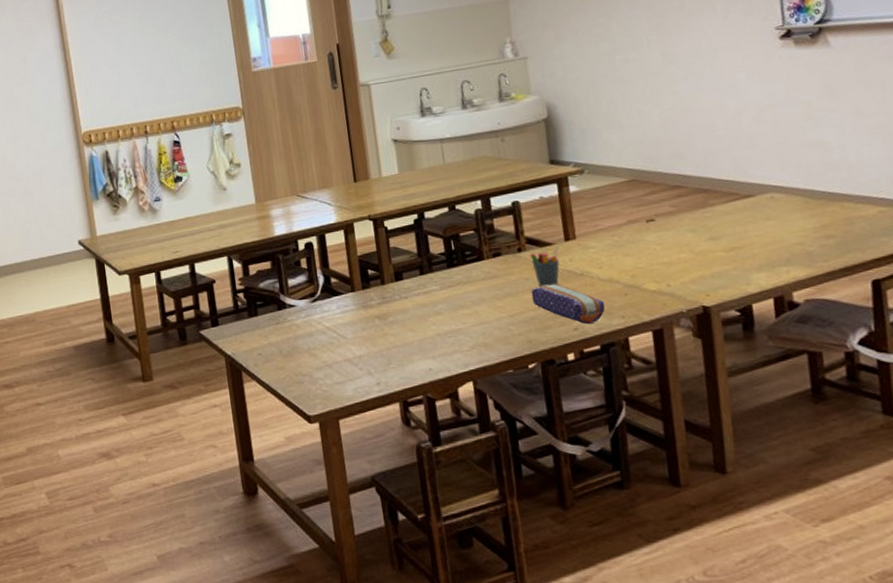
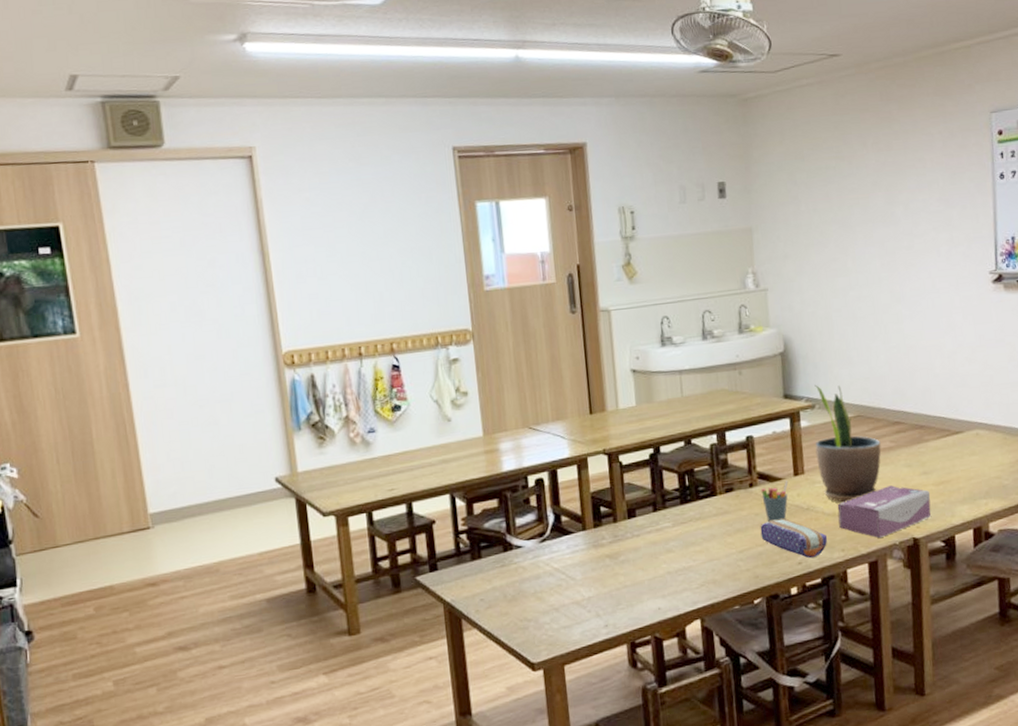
potted plant: none [582,149,661,269] -> present [814,384,881,503]
tissue box: none [614,251,723,306] -> present [837,485,932,539]

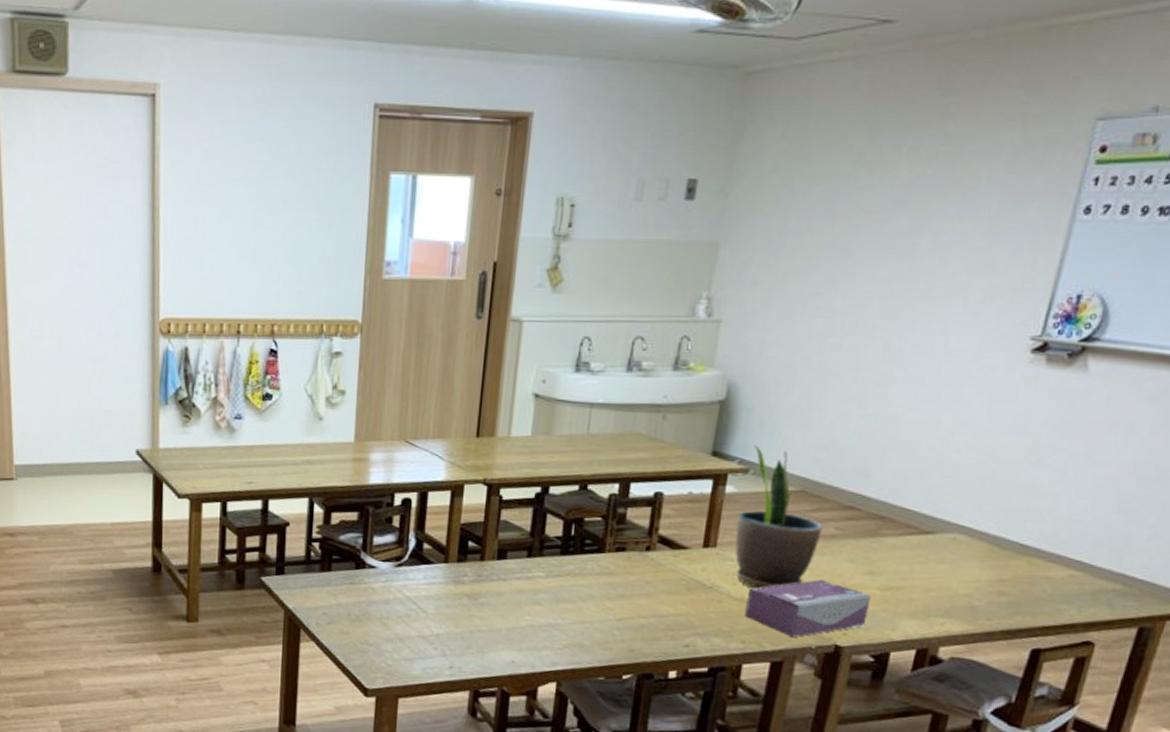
pencil case: present [760,518,828,559] -> none [647,592,728,644]
pen holder: present [761,480,788,522] -> none [658,551,695,595]

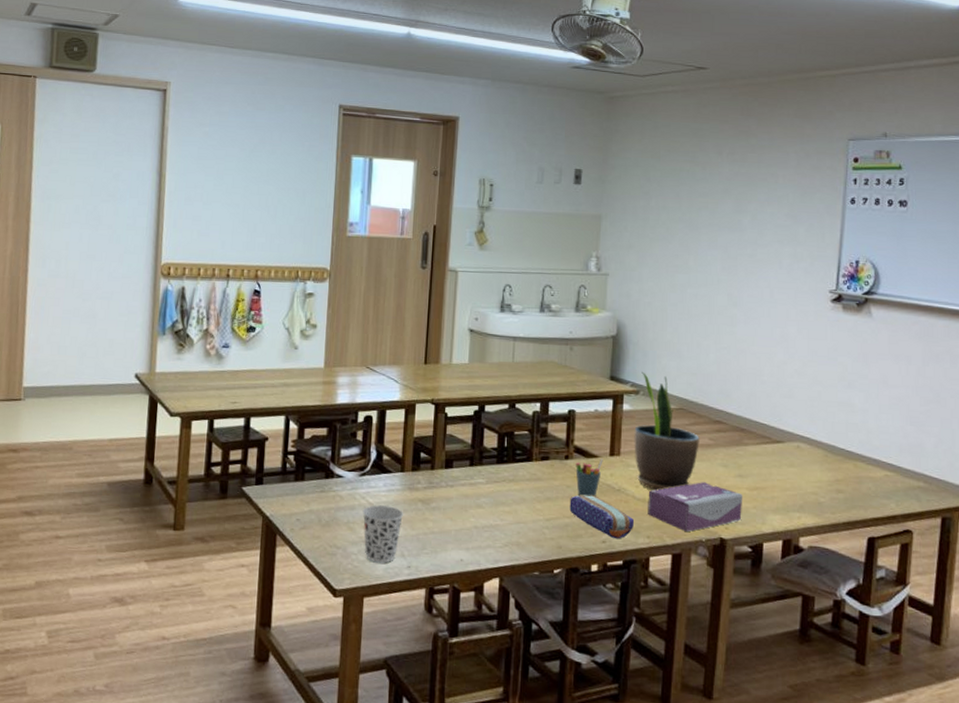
cup: none [398,599,447,663] -> present [362,505,404,563]
pencil case: none [647,592,728,644] -> present [569,494,635,540]
pen holder: none [658,551,695,595] -> present [575,459,603,497]

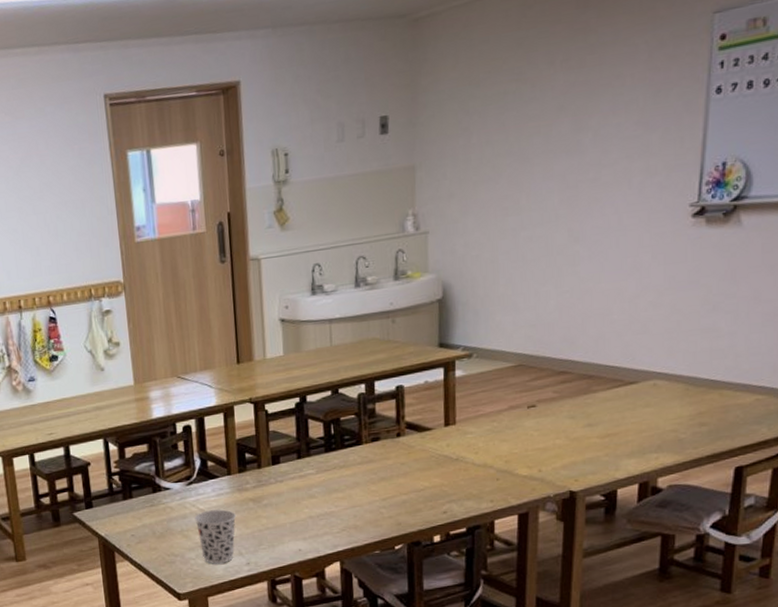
pencil case: present [569,494,635,540] -> none [405,468,476,508]
pen holder: present [575,459,603,497] -> none [409,431,438,471]
potted plant: present [634,371,699,491] -> none [469,332,543,454]
tissue box: present [648,482,743,533] -> none [489,437,594,491]

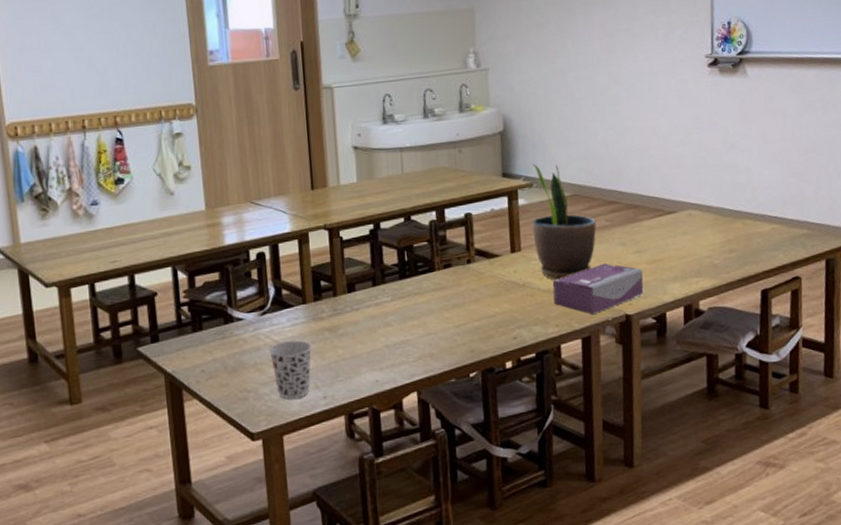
potted plant: none [469,332,543,454] -> present [532,163,597,280]
tissue box: none [489,437,594,491] -> present [552,263,644,315]

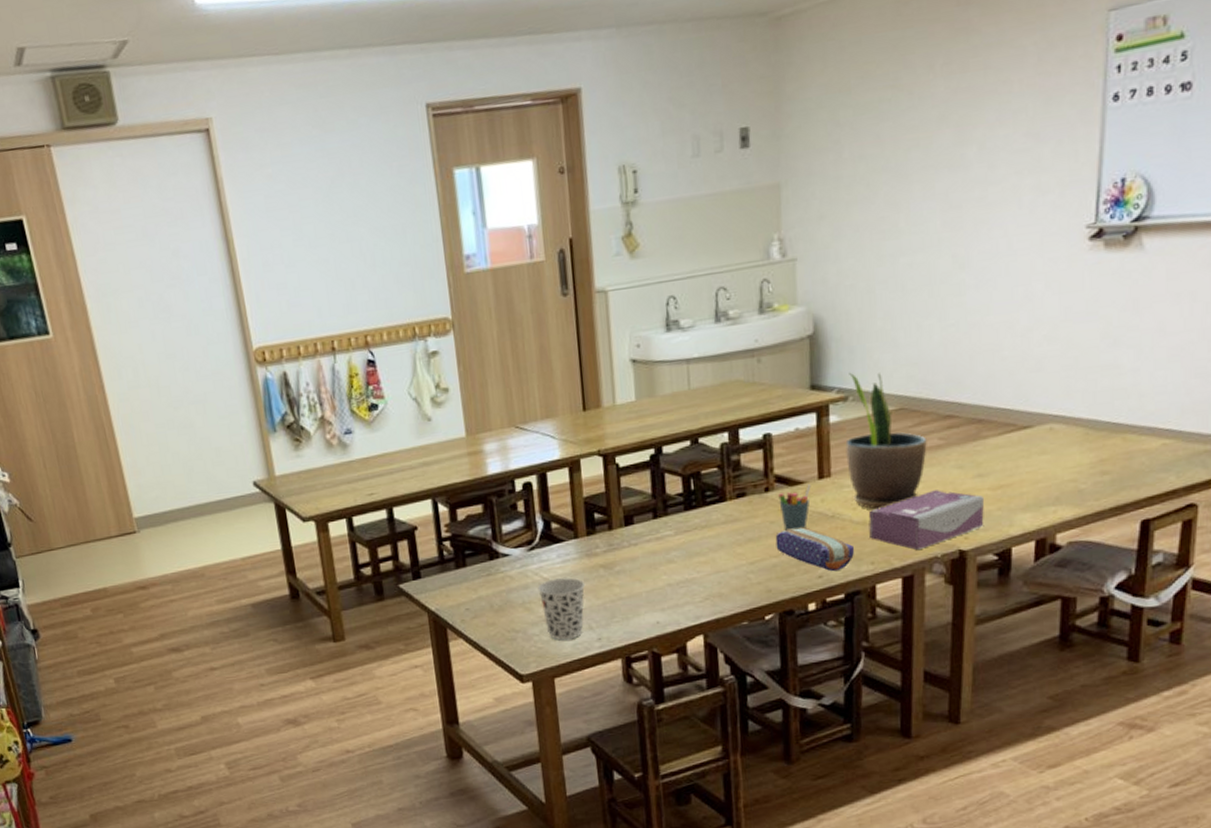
pencil case: none [477,294,543,334] -> present [775,527,855,572]
pen holder: none [478,257,505,297] -> present [778,484,811,530]

